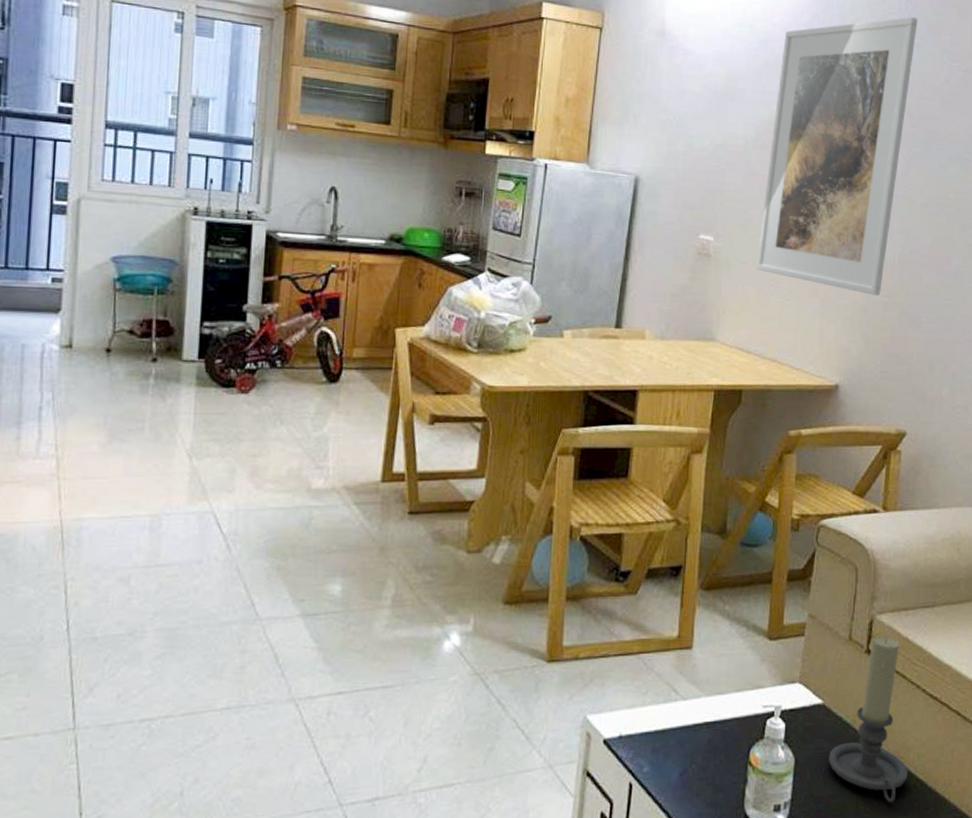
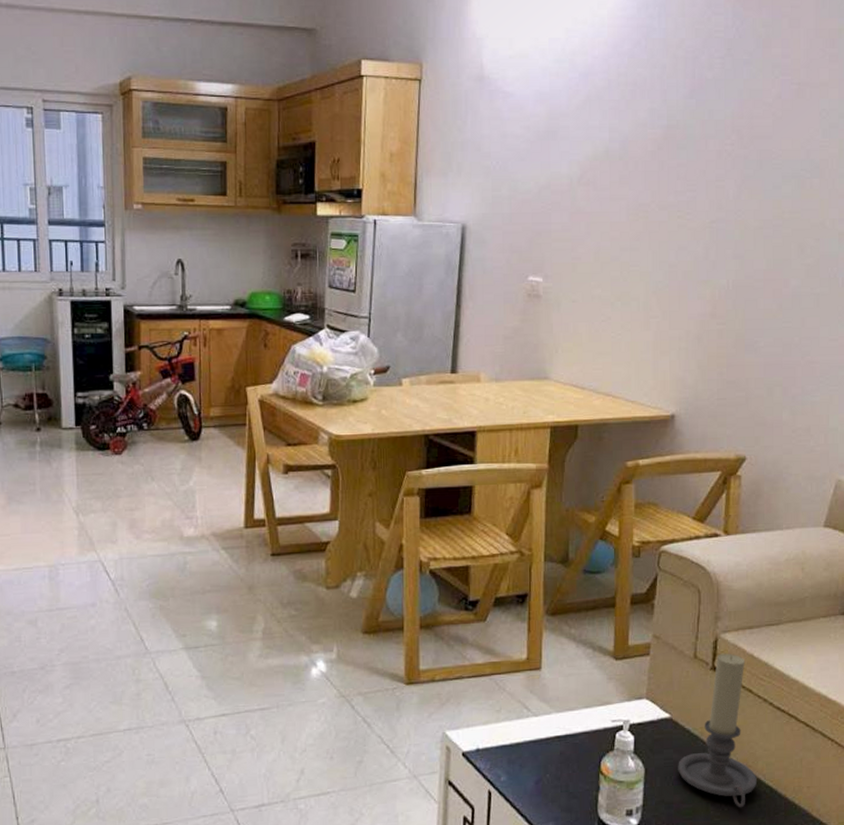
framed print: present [756,17,917,295] -> none [587,33,746,323]

